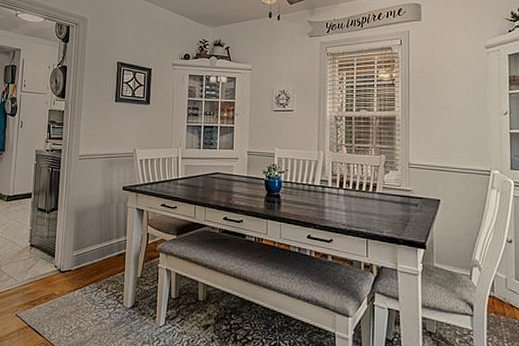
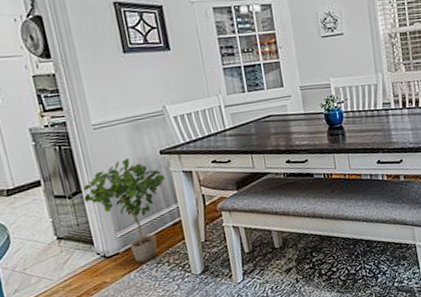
potted plant: none [58,187,122,285] -> present [83,157,165,264]

